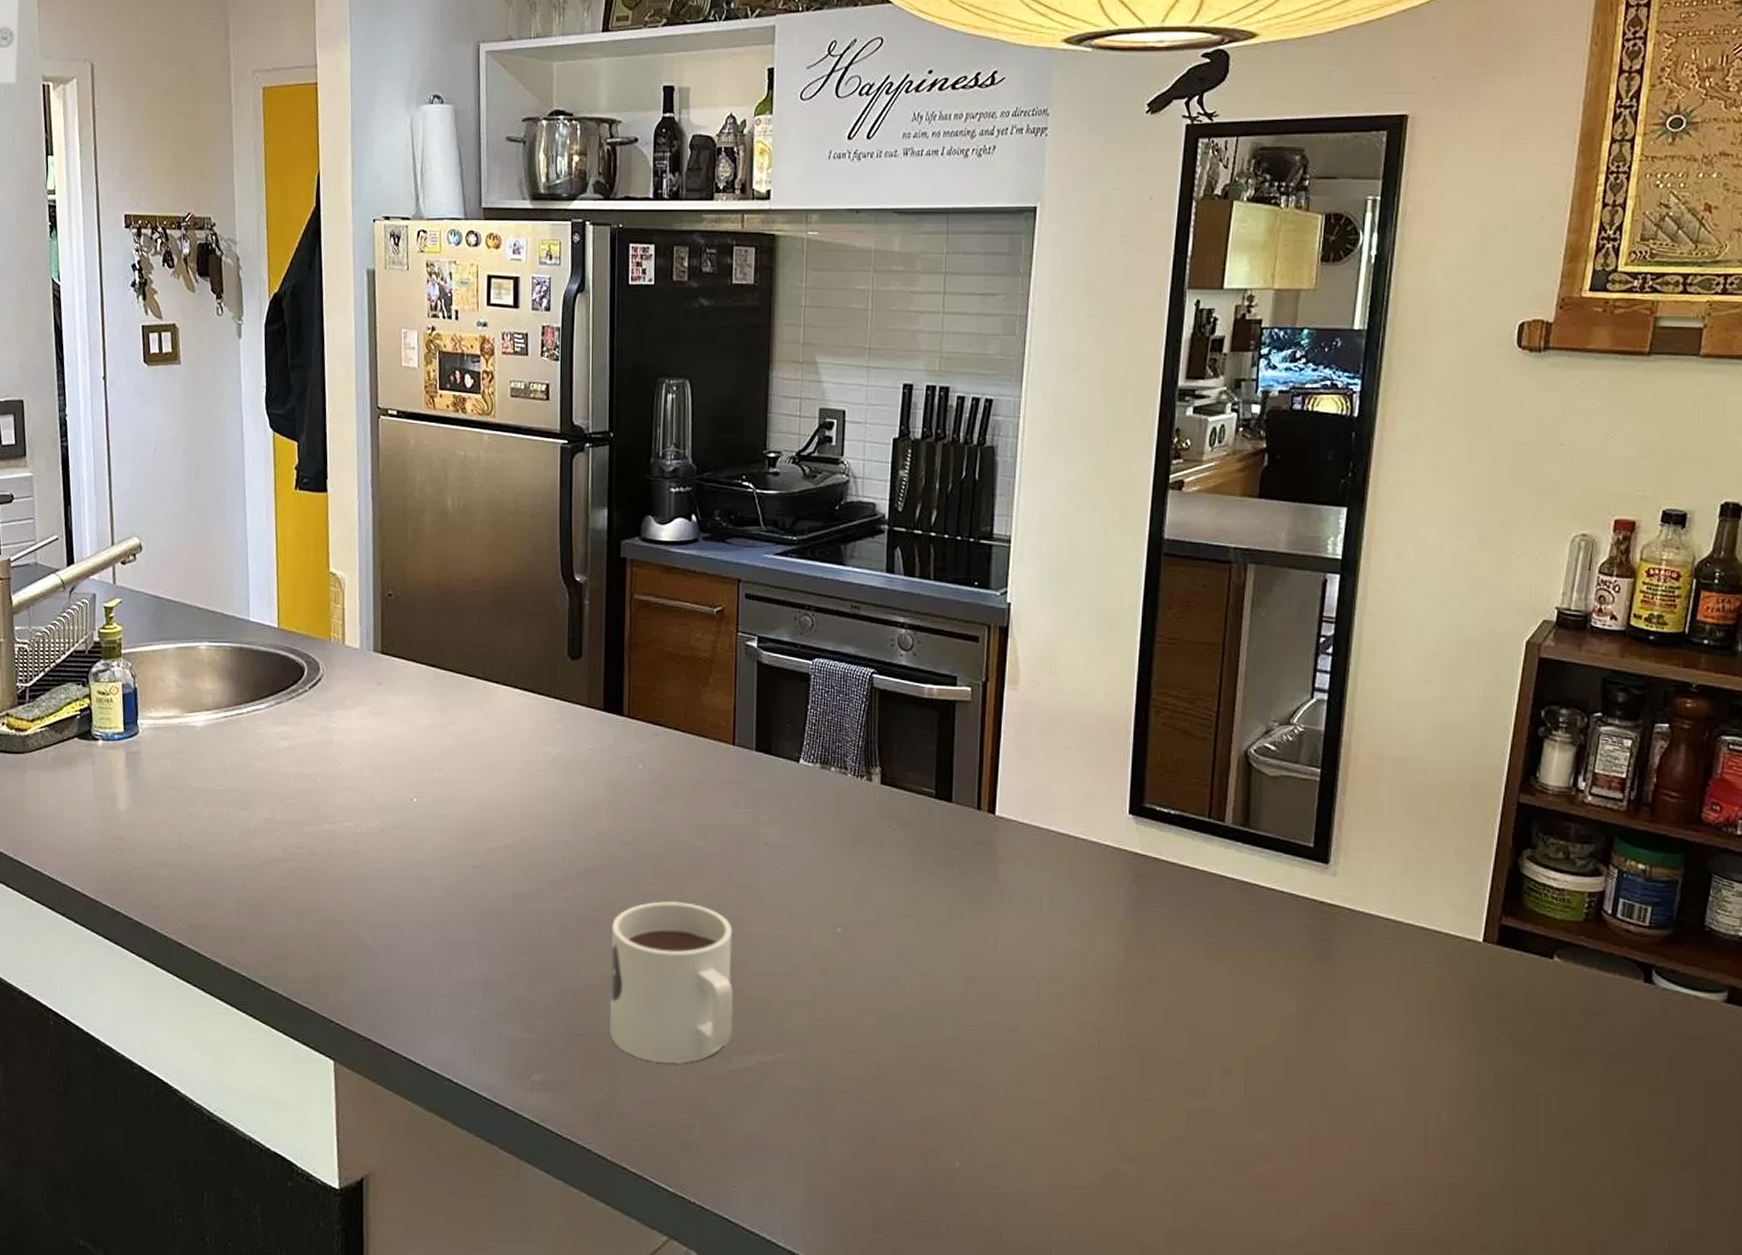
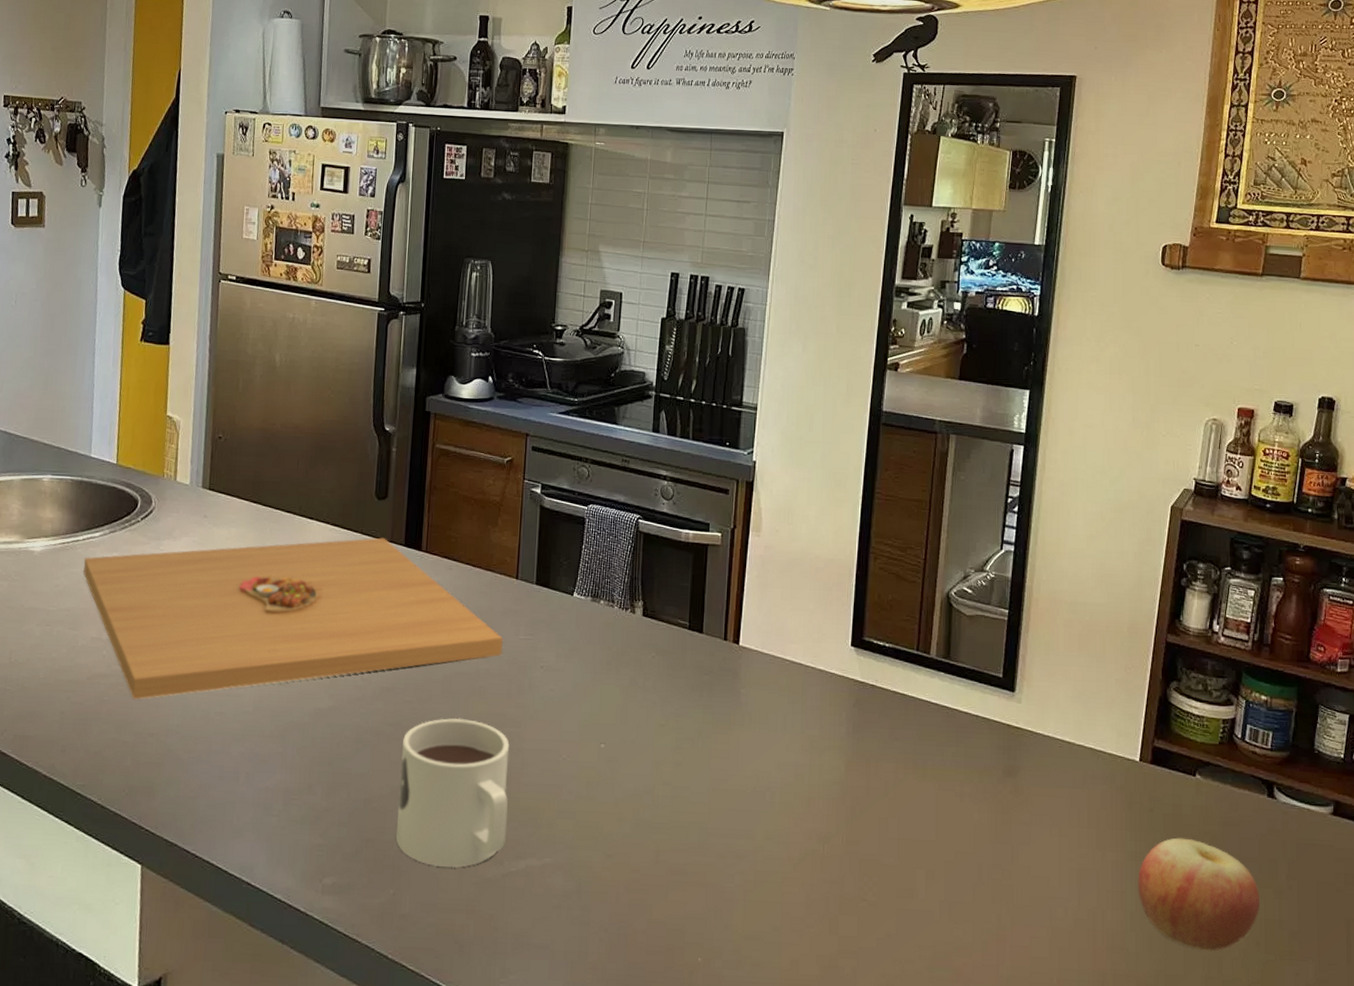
platter: none [249,702,721,885] -> present [82,537,503,700]
apple: none [1479,1029,1633,1159] -> present [1137,837,1261,952]

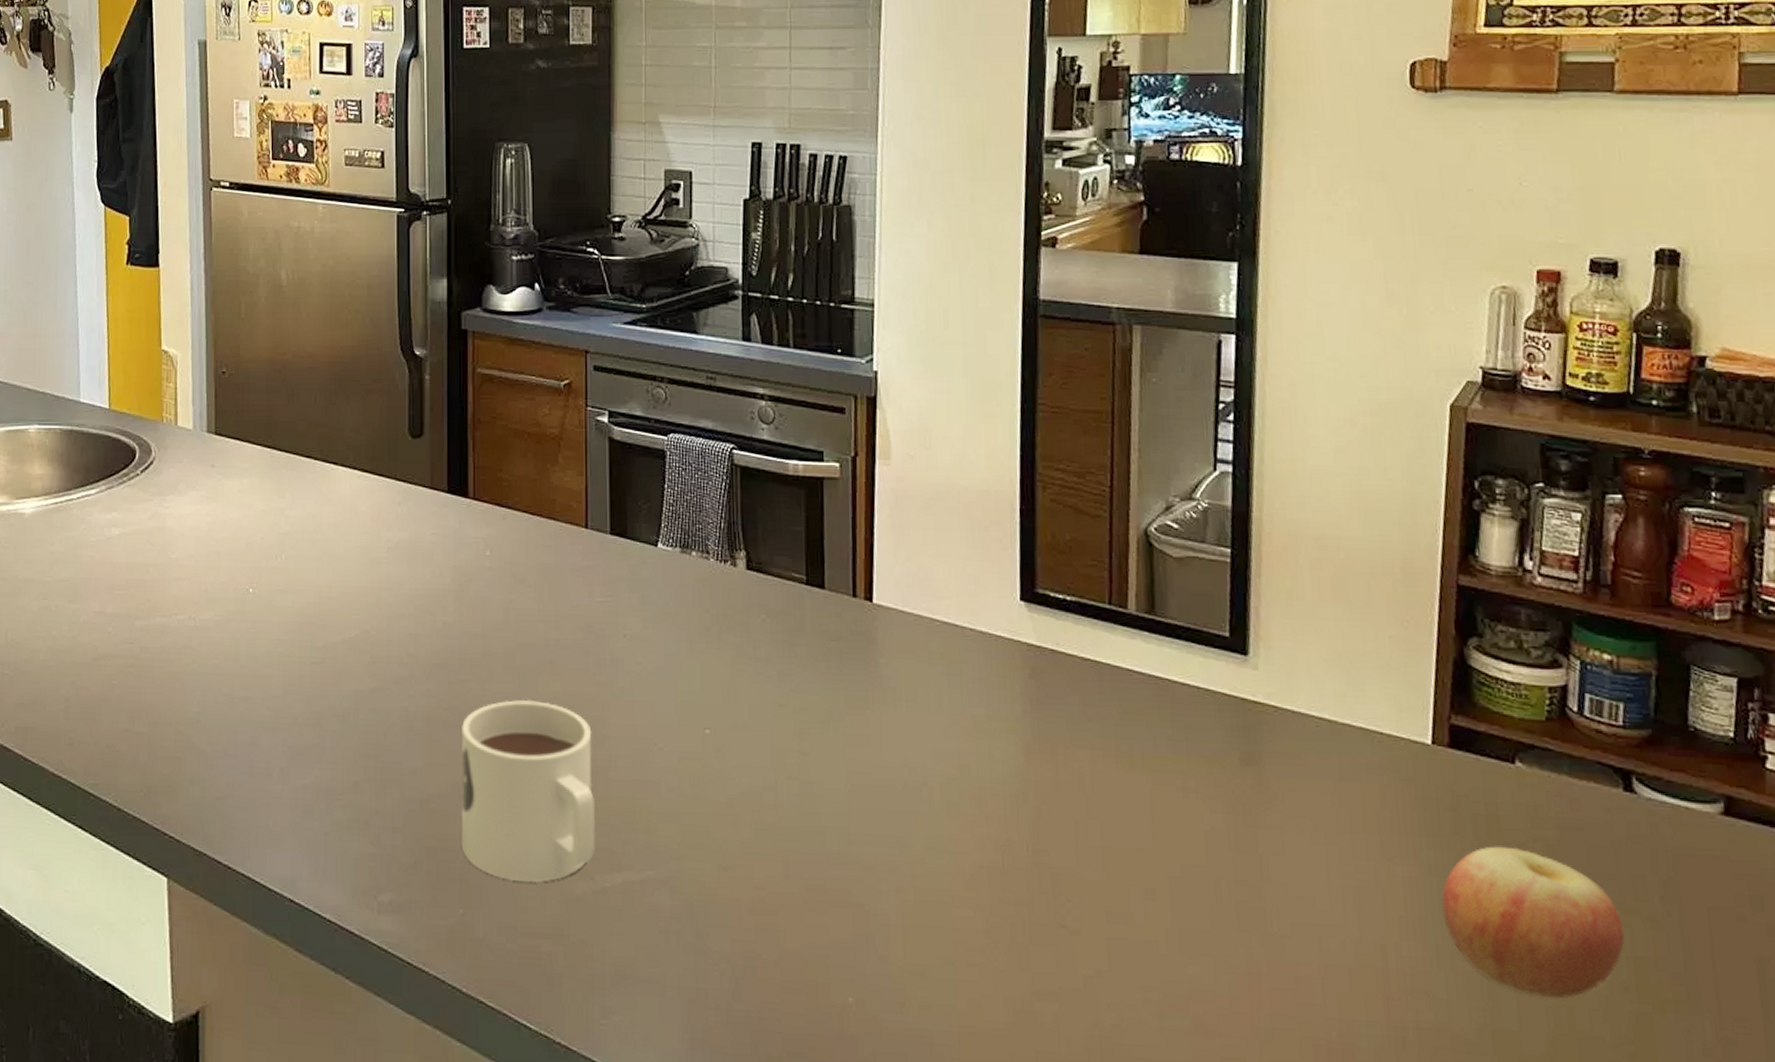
platter: present [82,537,503,700] -> none [79,483,576,684]

